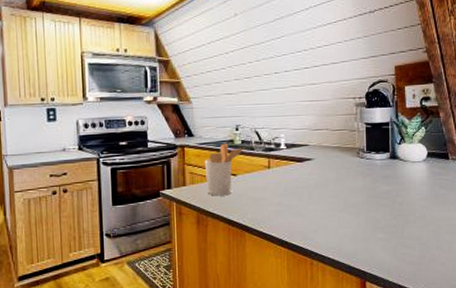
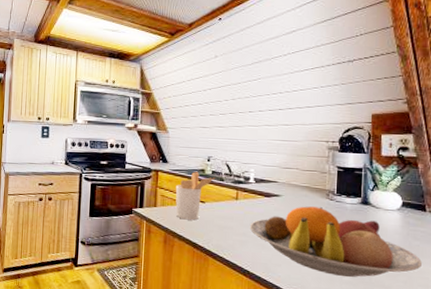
fruit bowl: none [284,166,448,234] -> present [249,206,422,277]

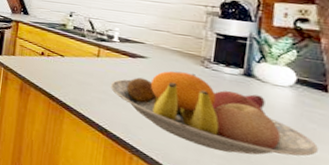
utensil holder: present [175,172,215,220] -> none [34,25,76,73]

